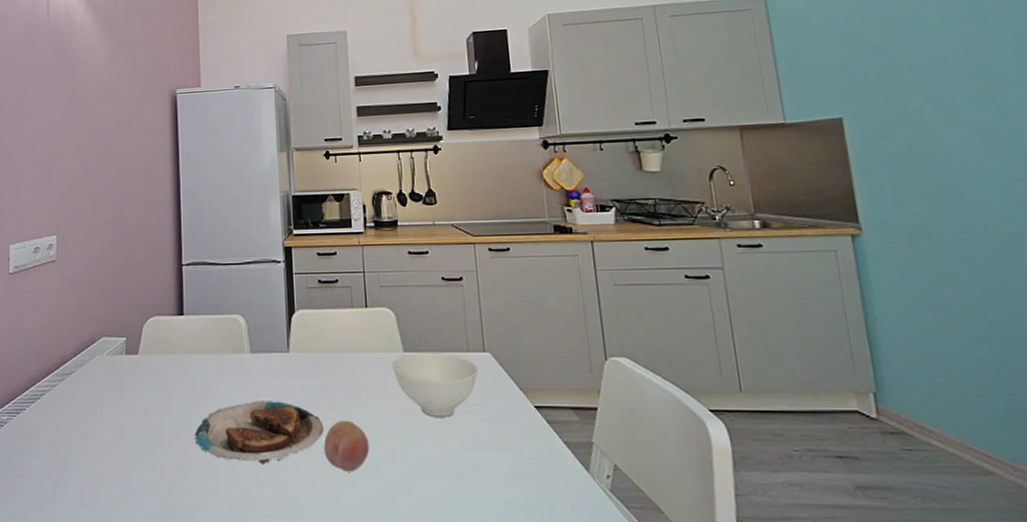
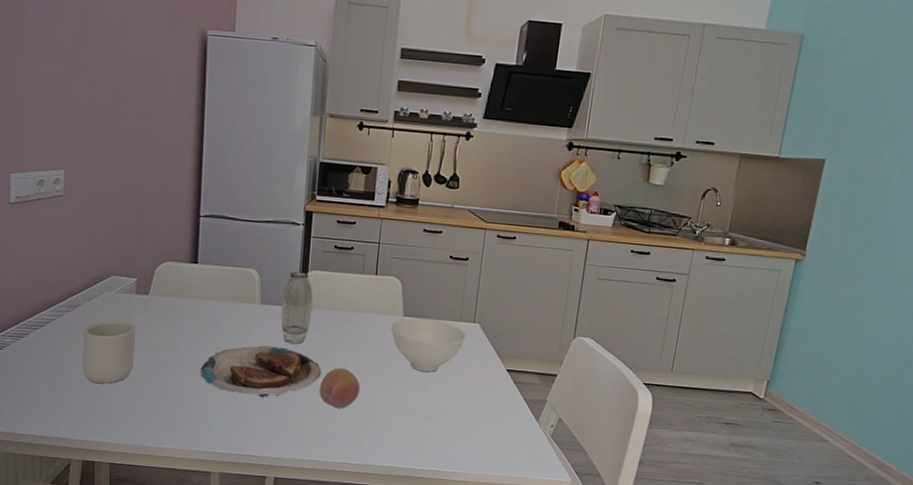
mug: none [77,386,128,461] -> present [83,320,136,384]
vase: none [271,313,305,395] -> present [280,271,313,344]

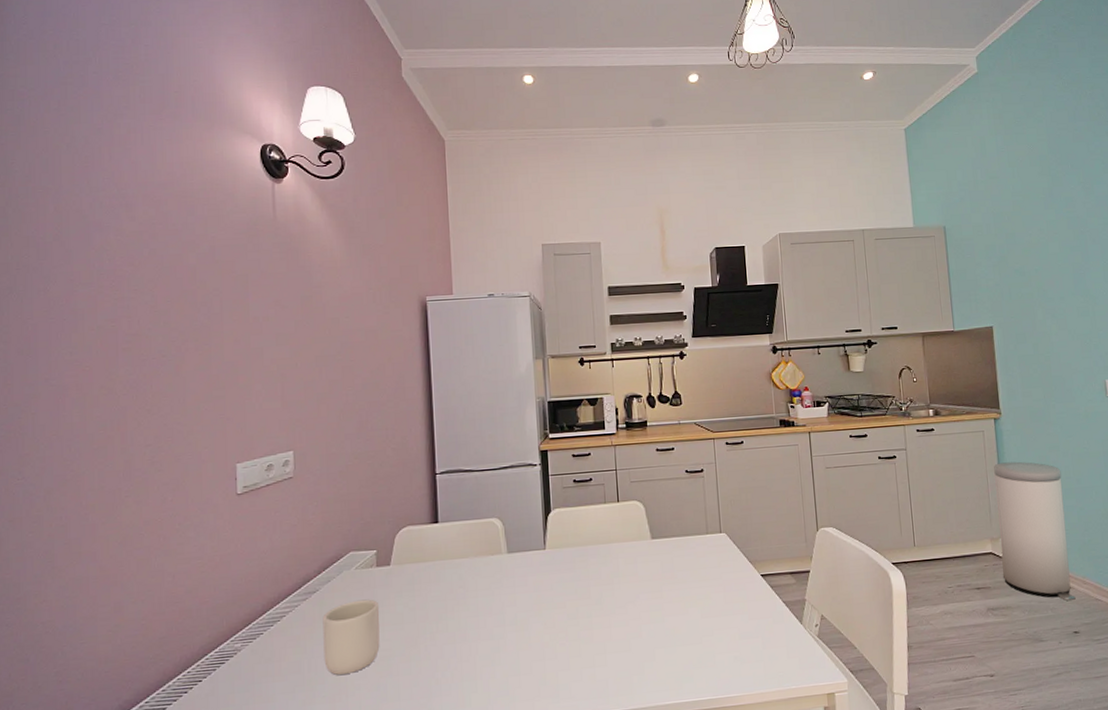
plate: present [200,345,322,398] -> none [451,595,579,656]
vase: present [280,271,313,344] -> none [528,512,561,589]
fruit: present [319,367,360,409] -> none [578,605,621,651]
bowl: present [390,318,466,372] -> none [640,537,715,594]
pedal bin: none [757,306,854,454] -> present [994,461,1076,602]

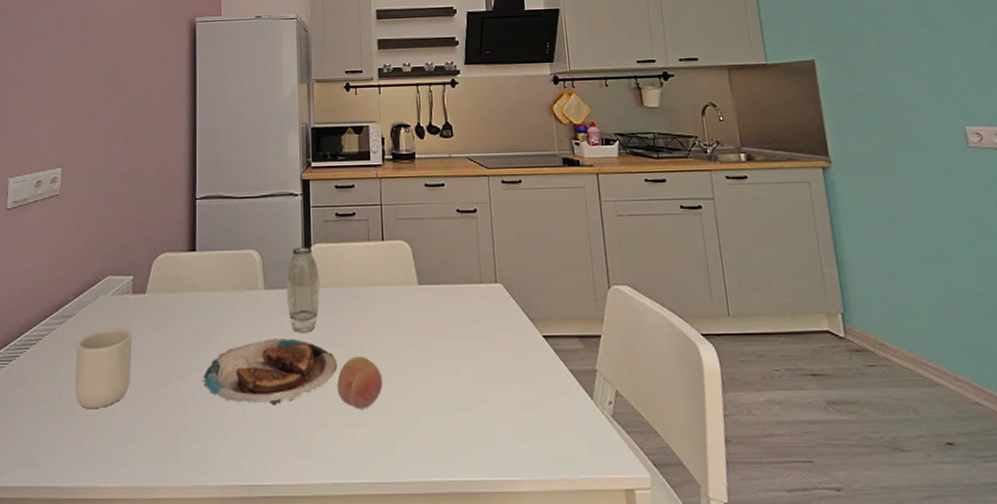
plate: none [451,595,579,656] -> present [203,338,338,406]
vase: none [528,512,561,589] -> present [286,247,320,332]
fruit: none [578,605,621,651] -> present [337,356,383,409]
pedal bin: present [994,461,1076,602] -> none [825,220,946,402]

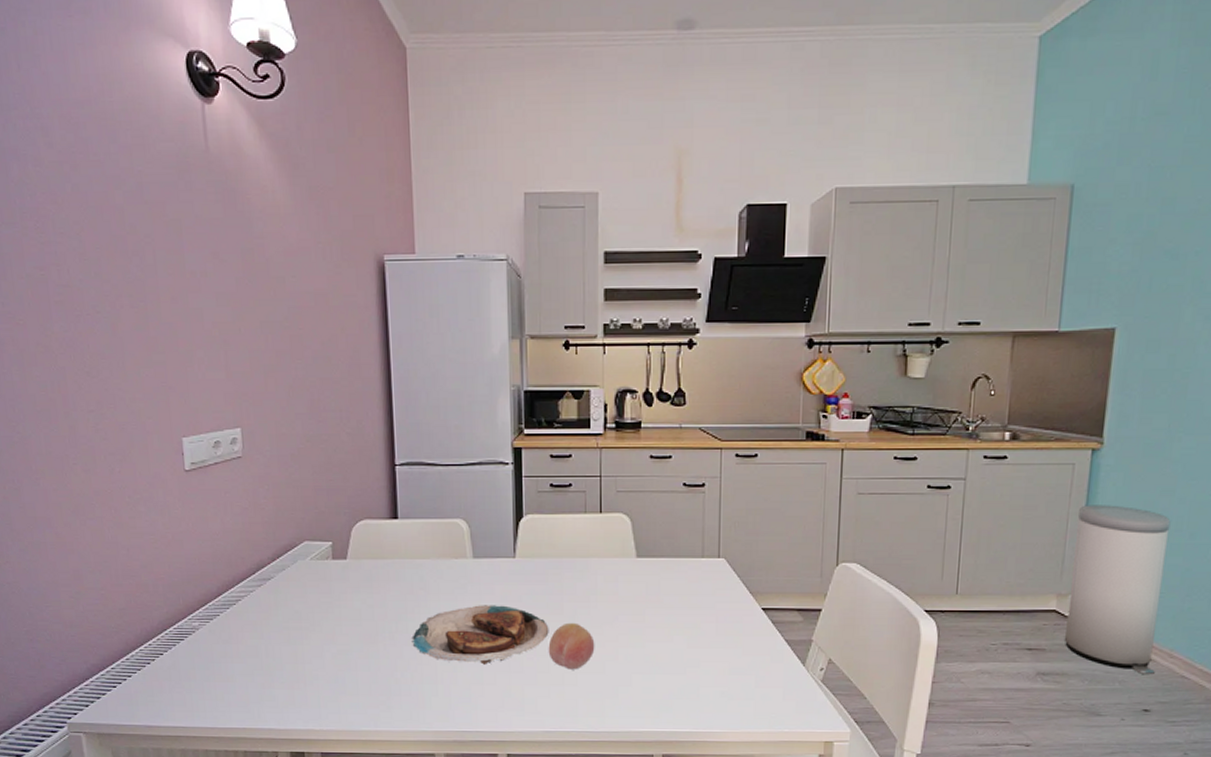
mug: present [75,328,133,409] -> none [278,591,338,664]
vase: present [286,247,320,332] -> none [496,517,532,600]
pedal bin: none [825,220,946,402] -> present [1065,505,1171,675]

